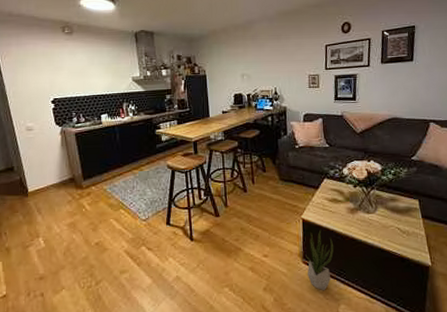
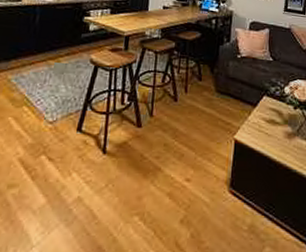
potted plant: present [304,230,334,291] -> none [232,154,266,229]

